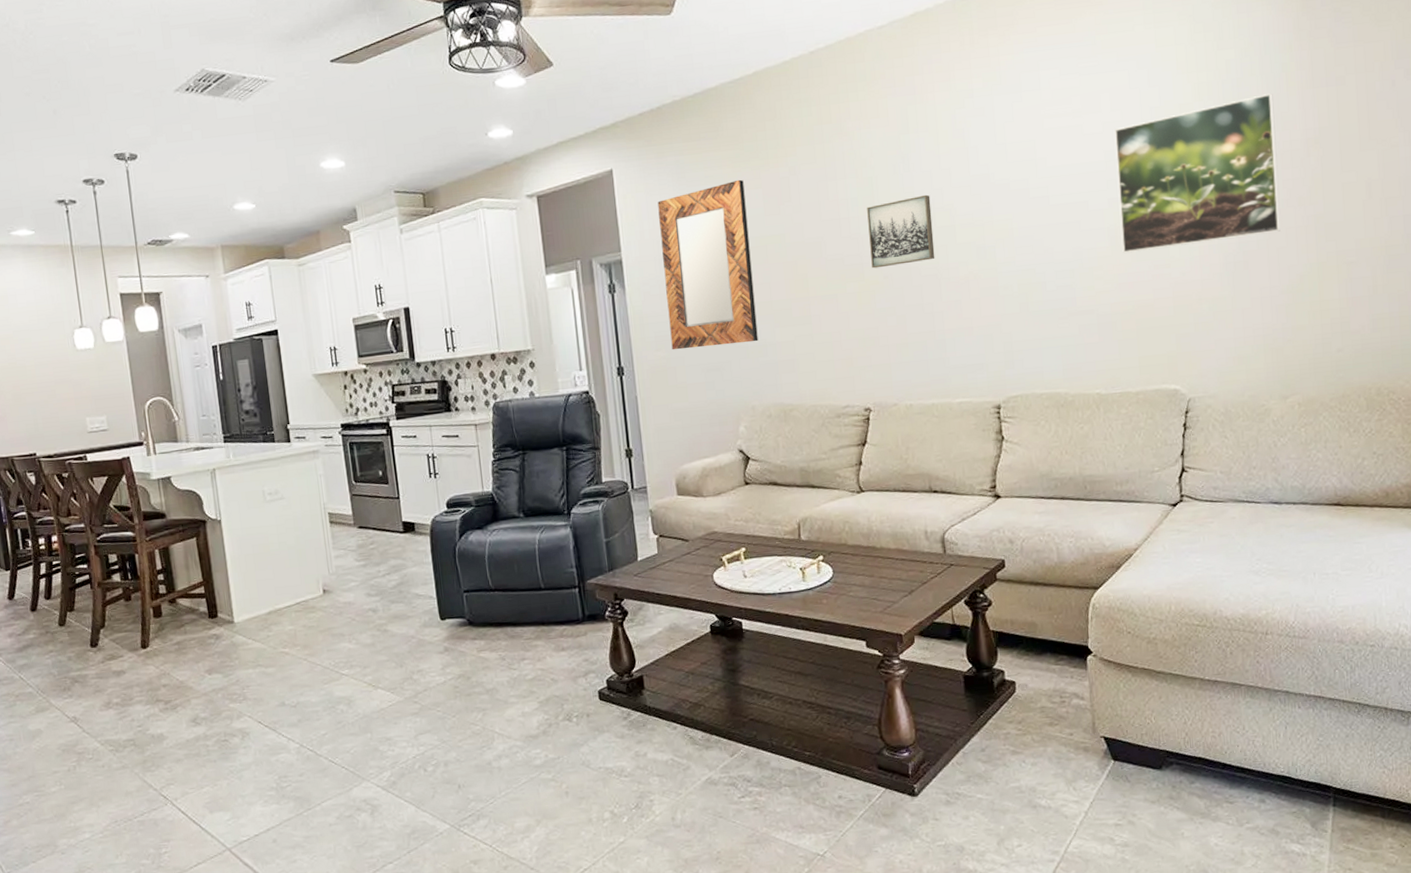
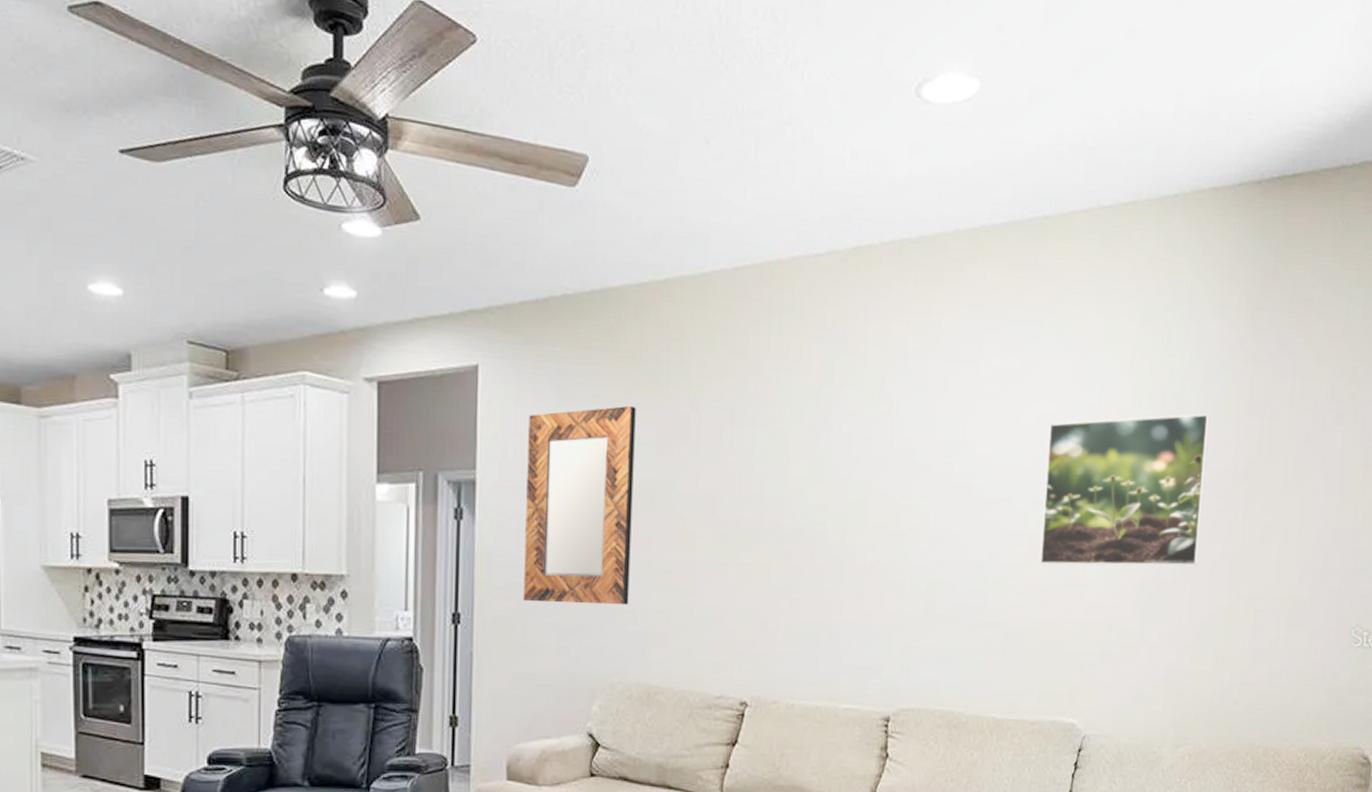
wall art: present [867,194,935,269] -> none [770,461,846,539]

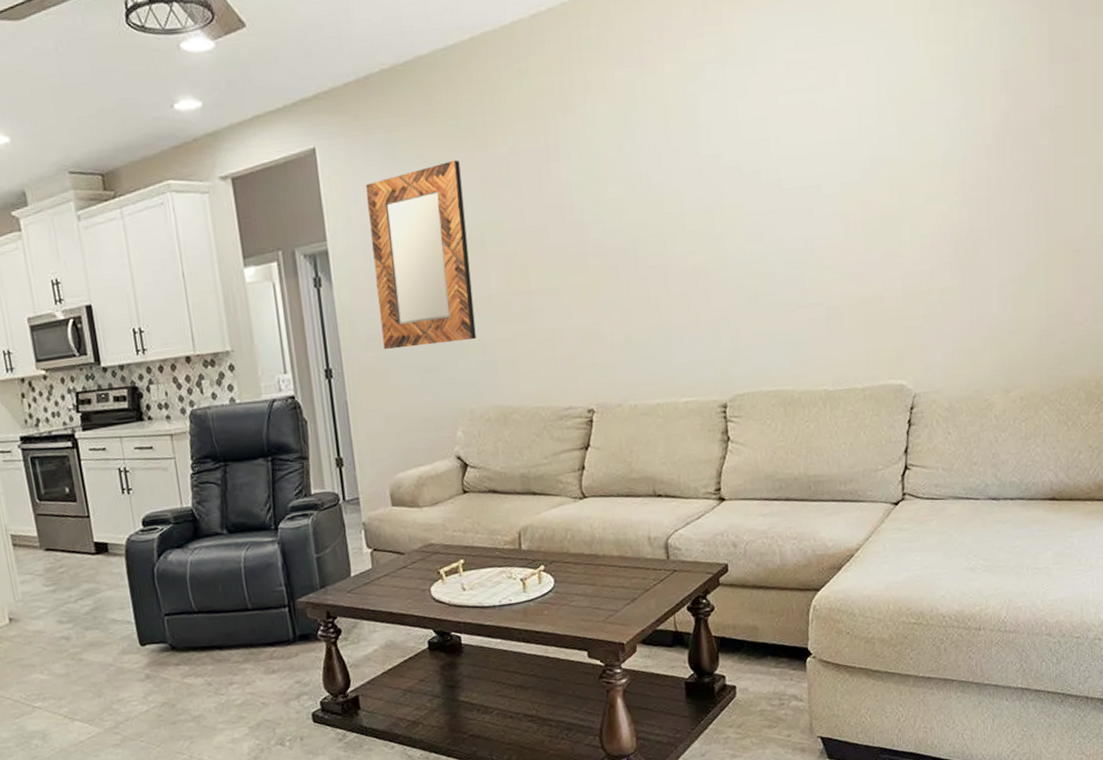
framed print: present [1039,413,1210,567] -> none [850,69,1012,242]

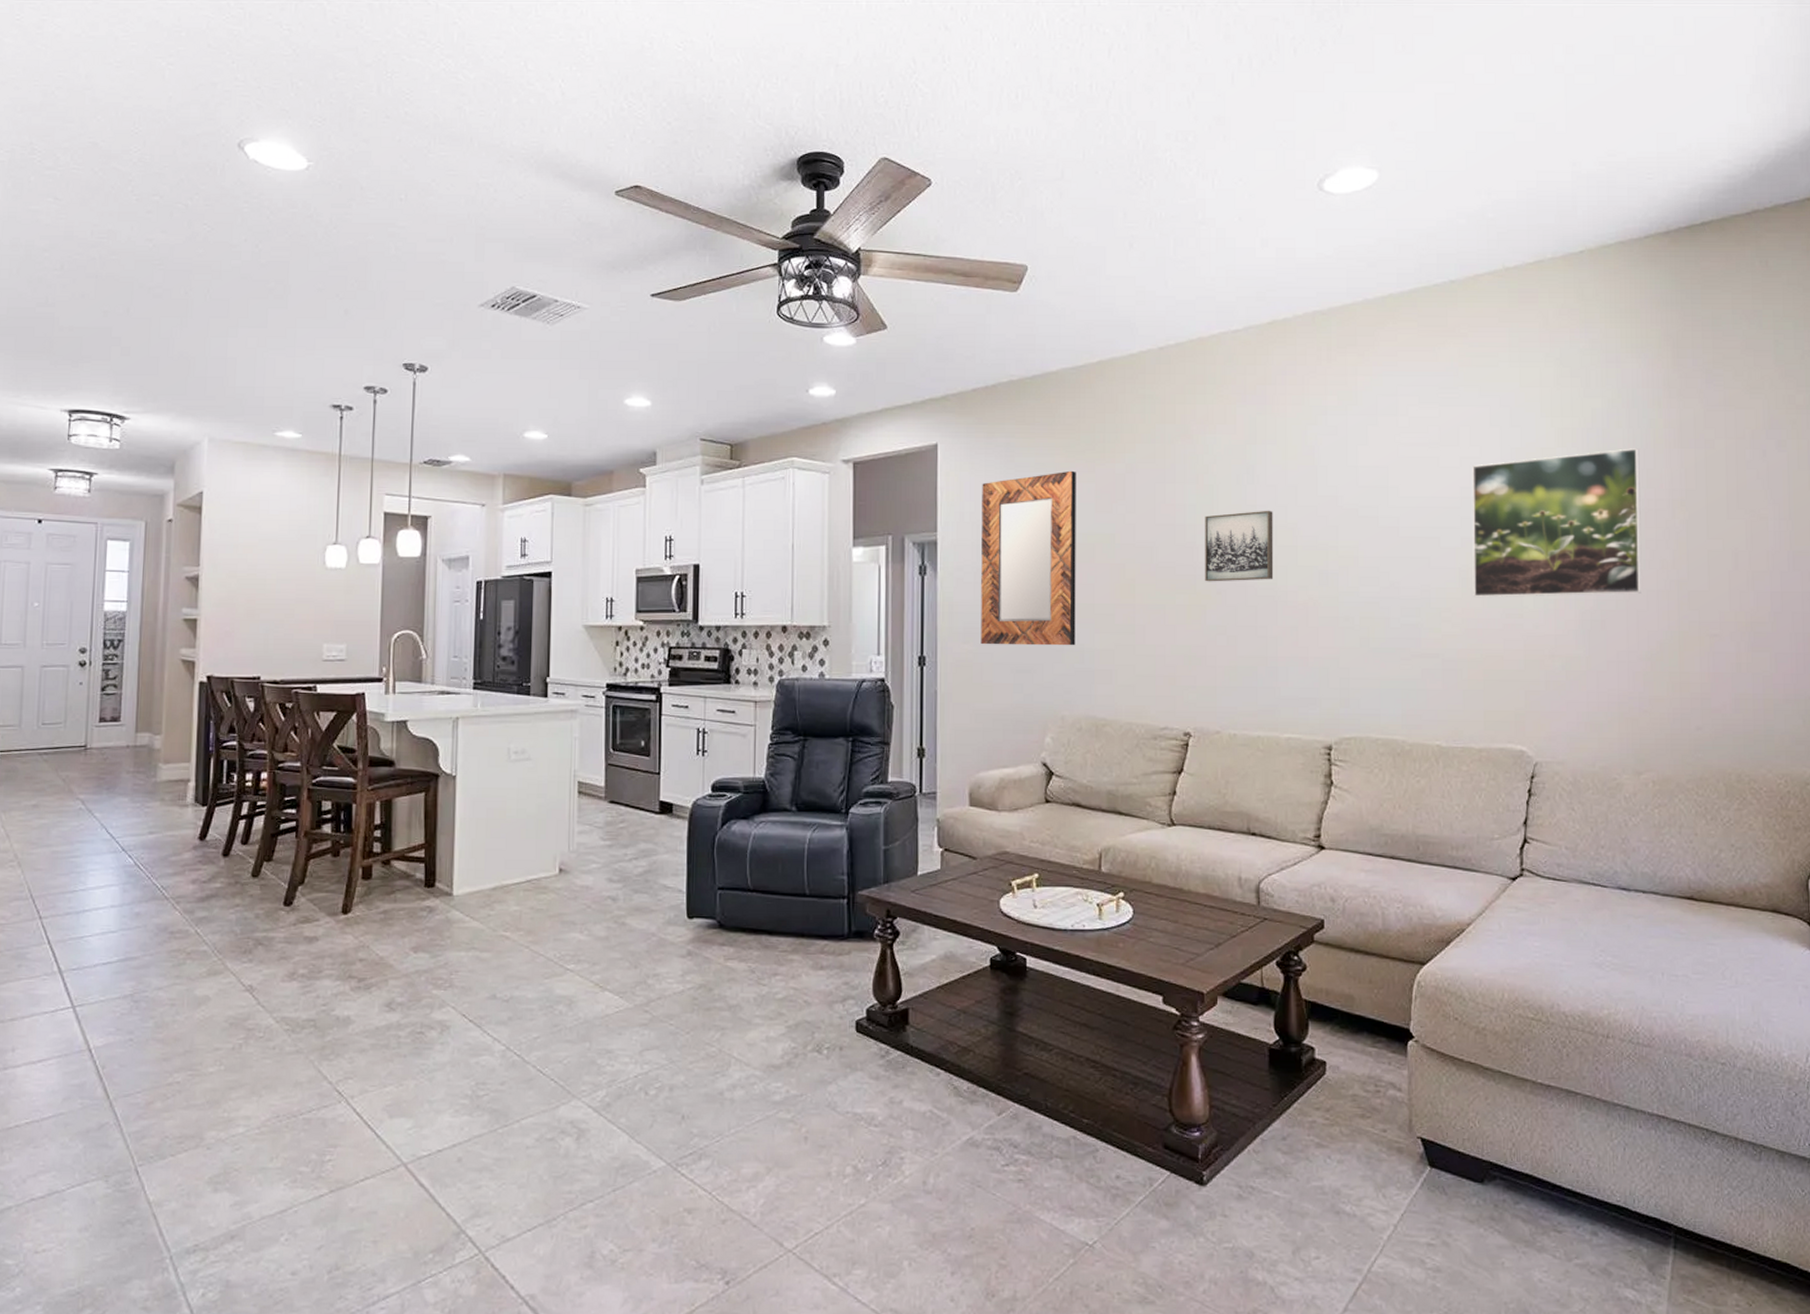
wall art: none [591,177,663,259] -> present [1205,510,1274,582]
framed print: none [850,69,1012,242] -> present [1472,448,1641,598]

